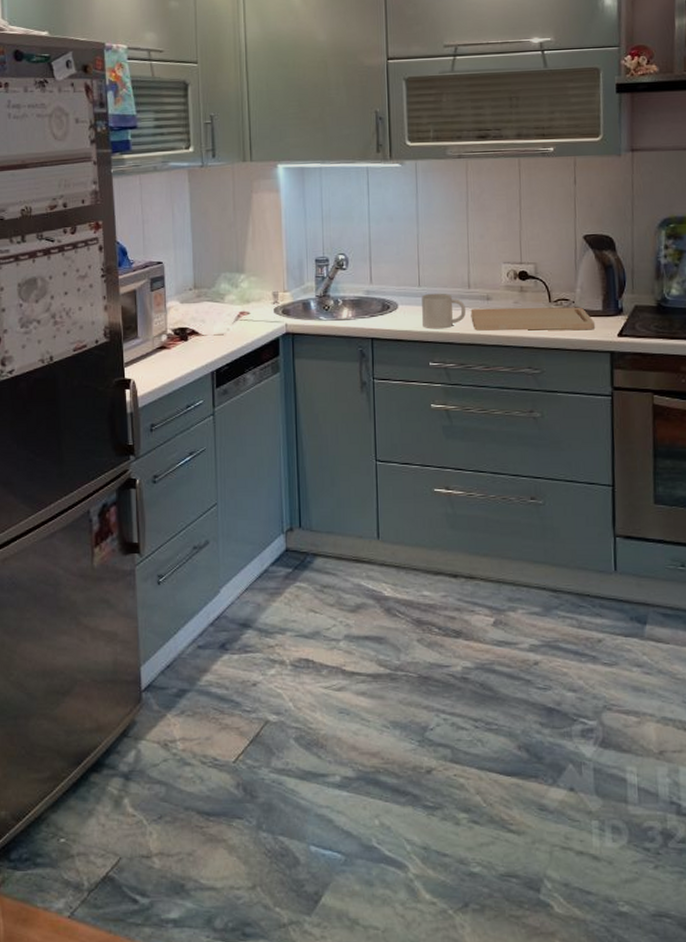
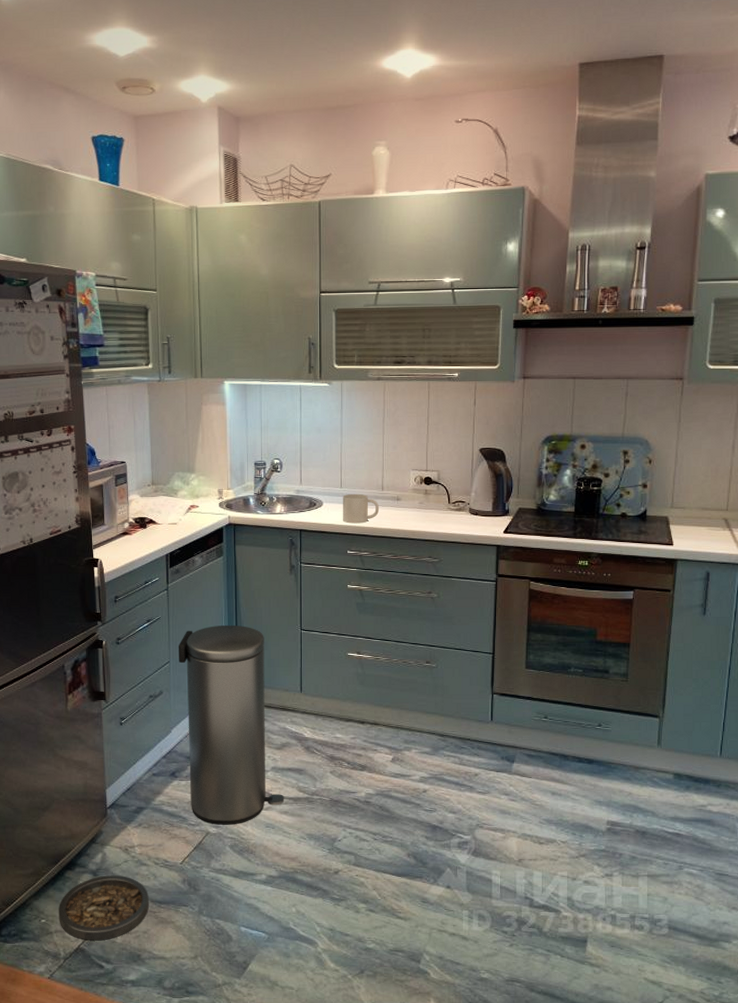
pet bowl: none [82,779,194,866] -> present [59,875,149,941]
pedal bin: none [227,456,362,711] -> present [178,625,285,825]
cutting board: present [470,307,594,332] -> none [383,507,485,527]

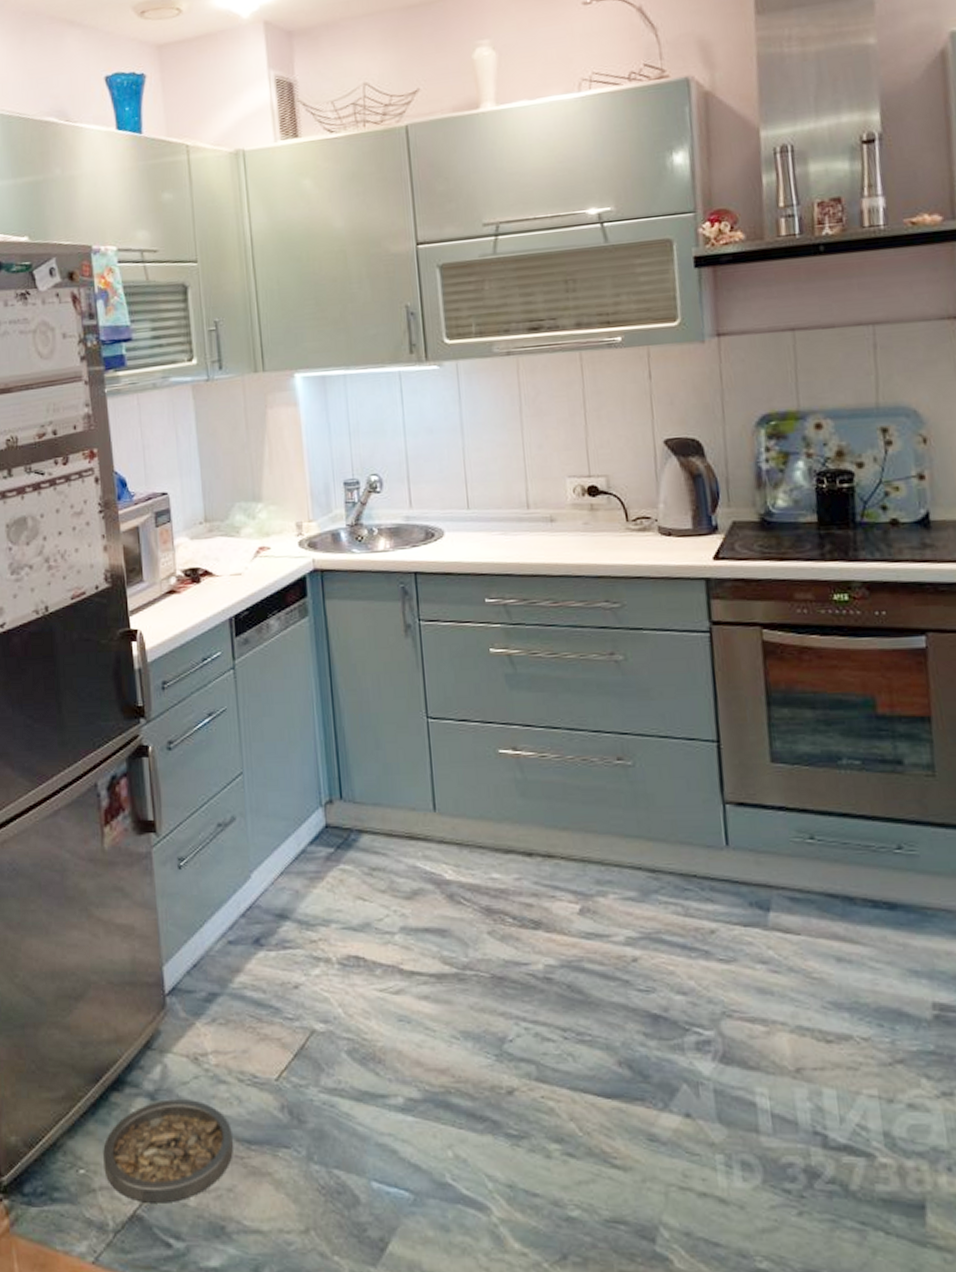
pedal bin: present [178,625,285,825] -> none [253,714,423,1018]
mug: present [342,493,379,524] -> none [472,515,526,560]

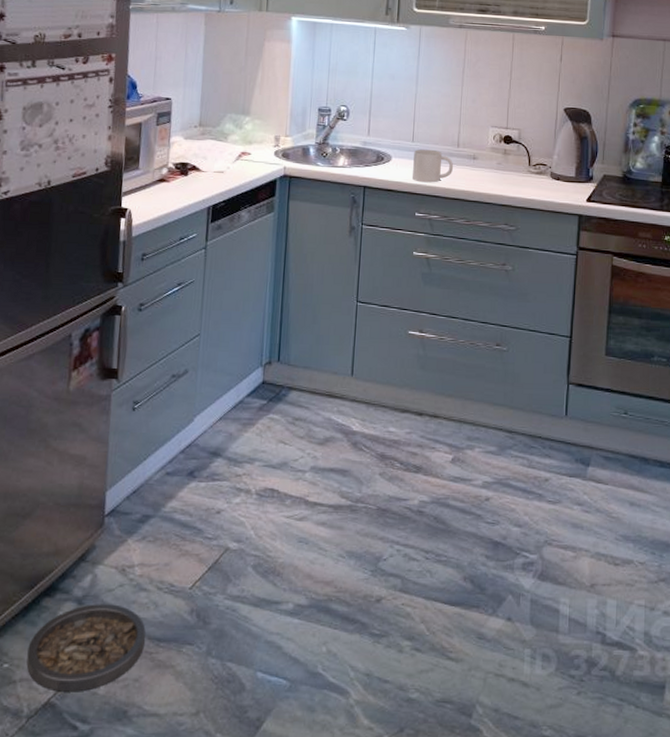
mug: none [472,515,526,560] -> present [411,149,453,183]

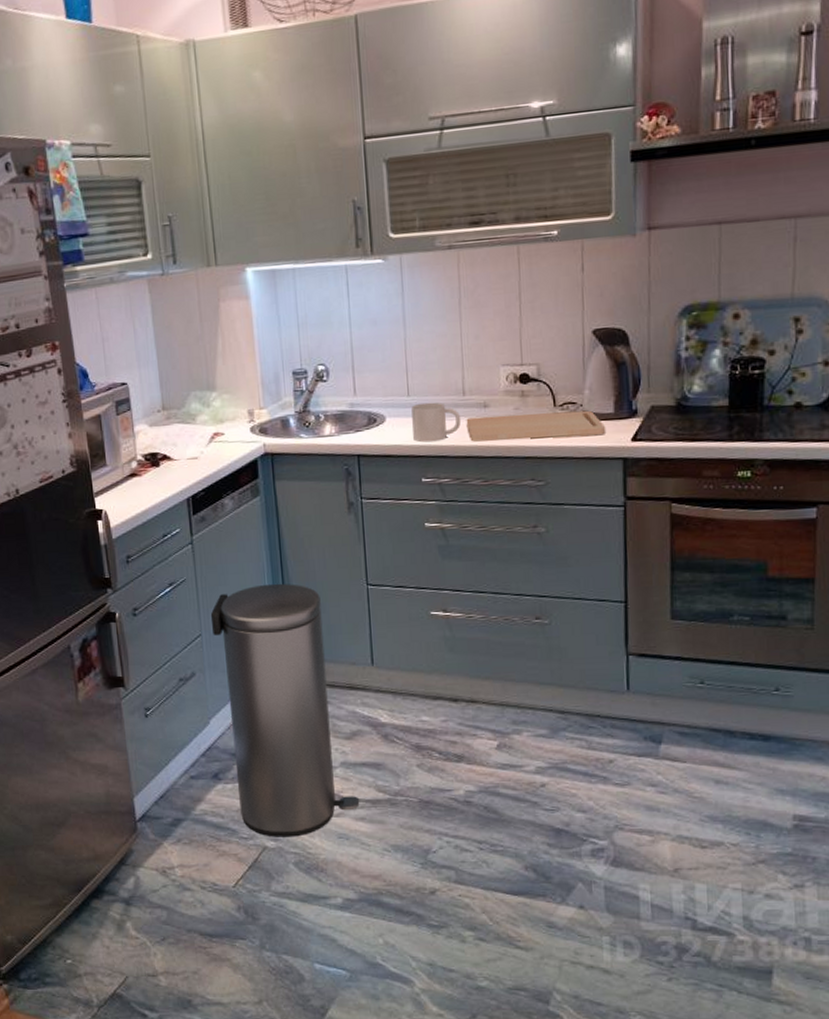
pet bowl: present [26,604,146,692] -> none [86,904,197,984]
pedal bin: none [209,292,324,539] -> present [210,583,360,837]
cutting board: none [457,166,567,194] -> present [466,410,605,442]

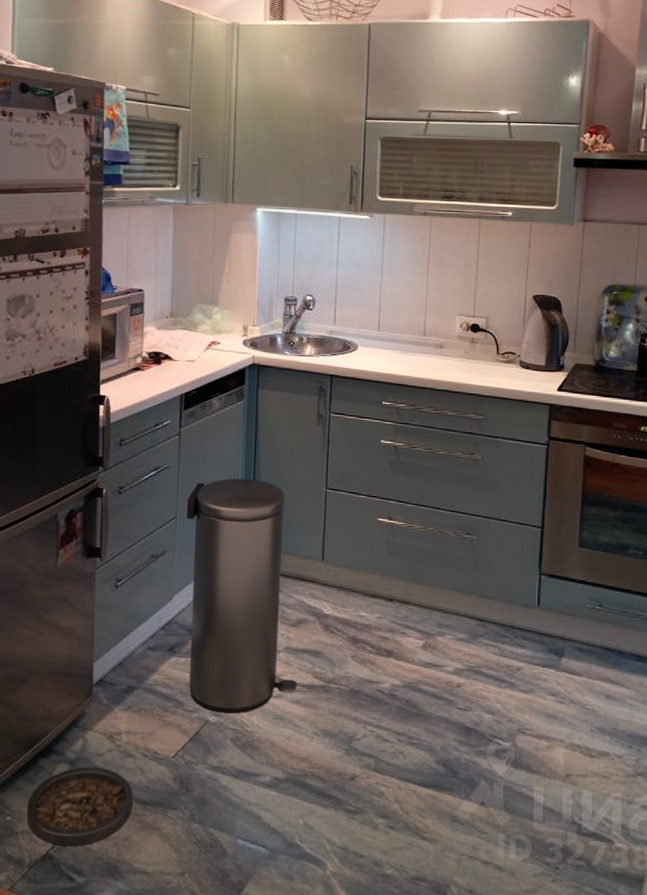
pet bowl: none [86,904,197,984] -> present [26,766,133,847]
mug: present [411,402,461,443] -> none [378,337,419,372]
cutting board: present [466,410,605,442] -> none [424,355,537,383]

